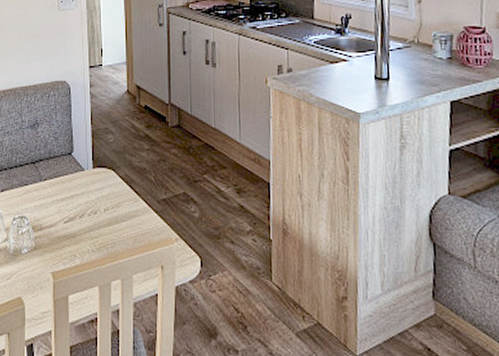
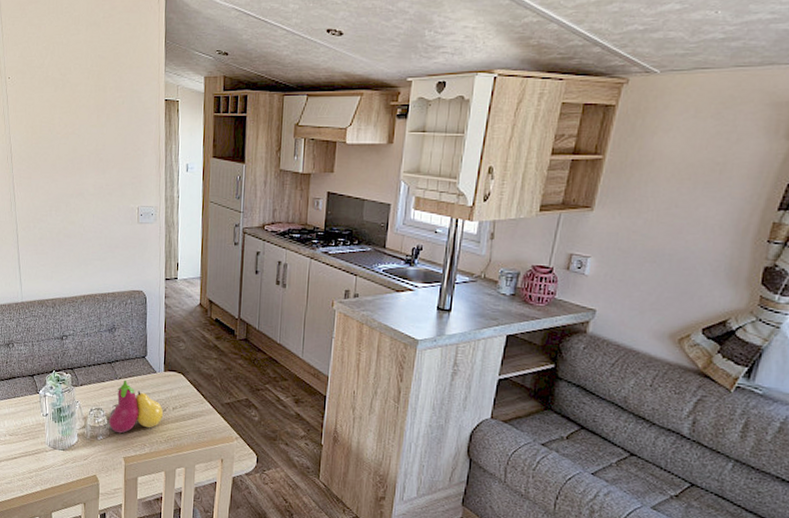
fruit: none [33,181,95,244] -> present [108,379,164,434]

